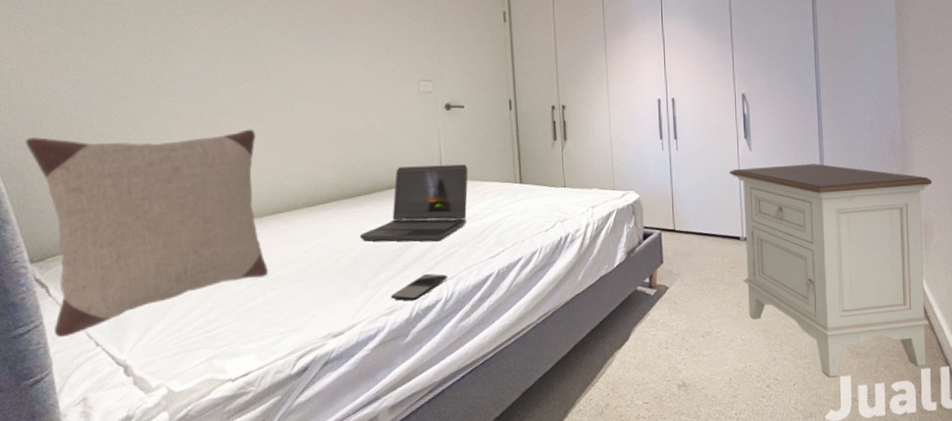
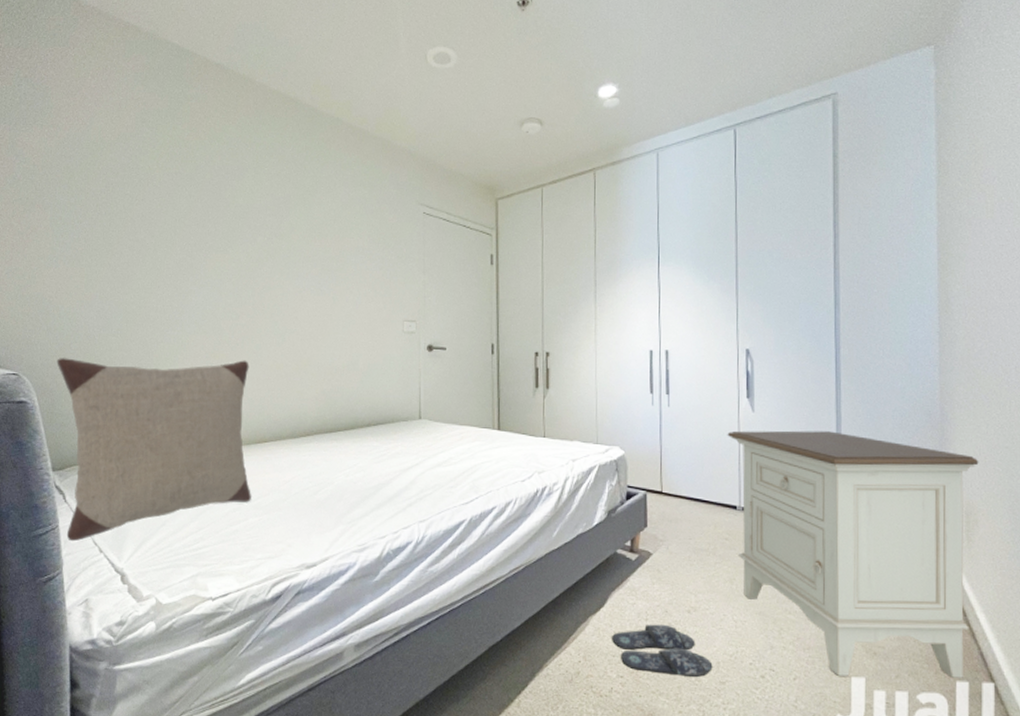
laptop computer: present [360,164,468,242] -> none [338,405,446,483]
smartphone: present [390,273,447,301] -> none [362,514,419,541]
slippers: none [637,350,726,396] -> present [612,624,713,677]

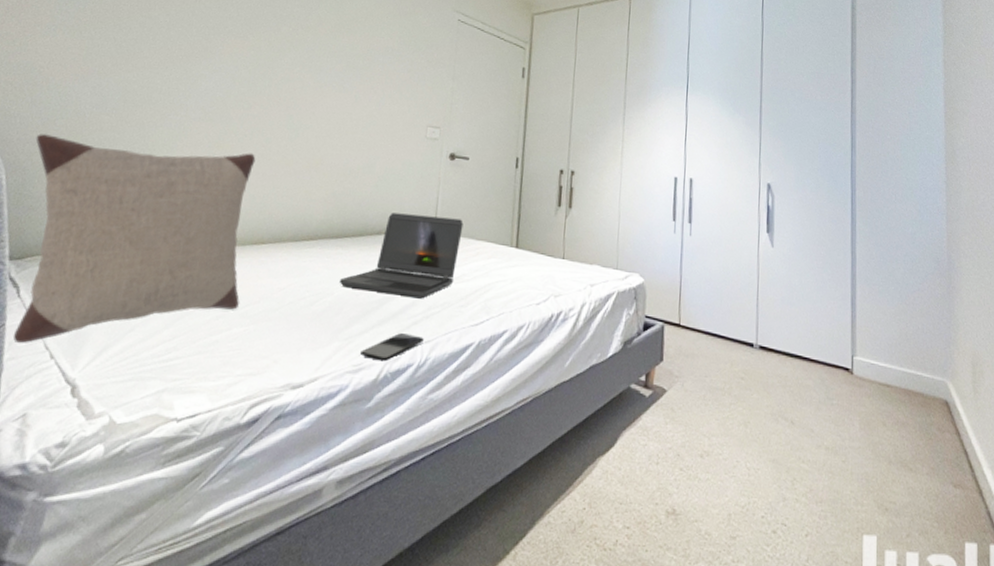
laptop computer: none [338,405,446,483] -> present [340,212,464,299]
smartphone: none [362,514,419,541] -> present [359,332,424,362]
slippers: present [612,624,713,677] -> none [620,468,724,530]
nightstand: present [727,430,979,678] -> none [746,265,984,539]

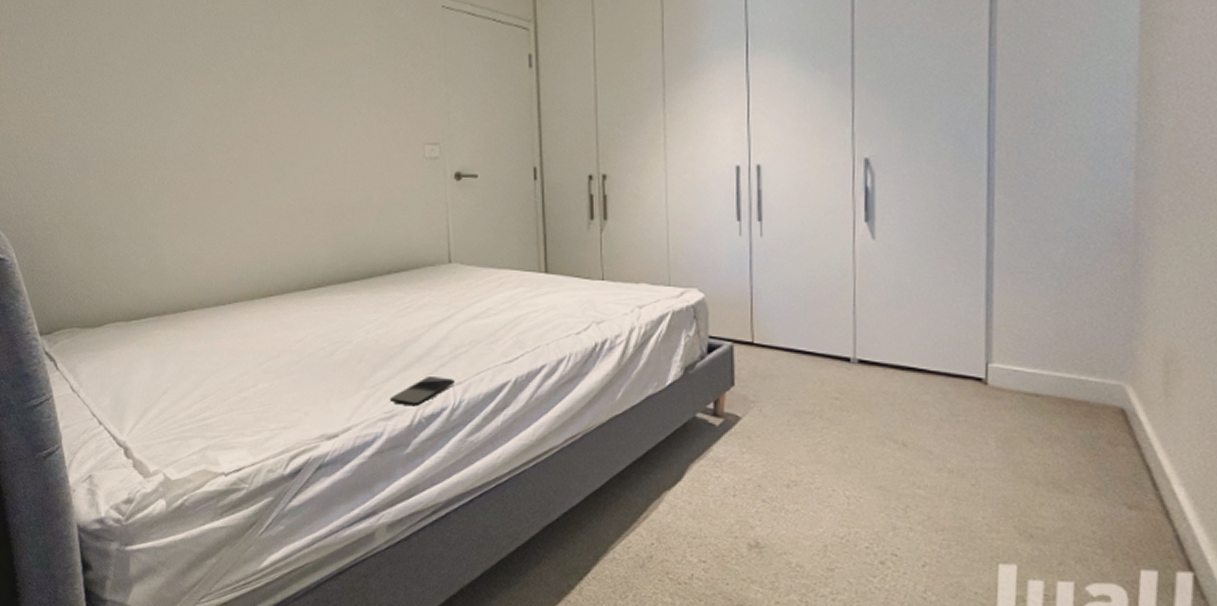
pillow: present [12,134,256,344] -> none [32,201,260,413]
laptop computer: present [340,212,464,299] -> none [356,247,481,339]

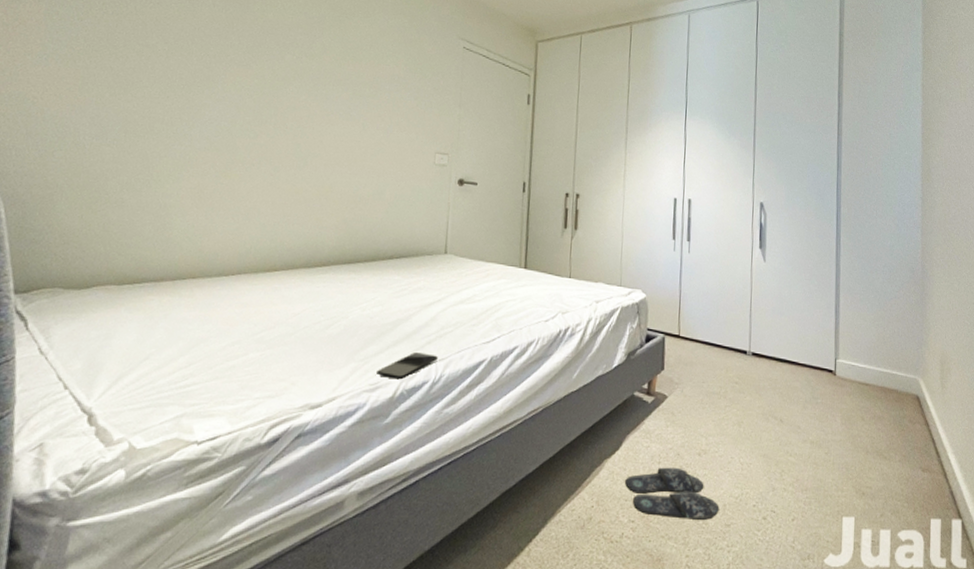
slippers: none [692,501,818,562] -> present [625,467,719,520]

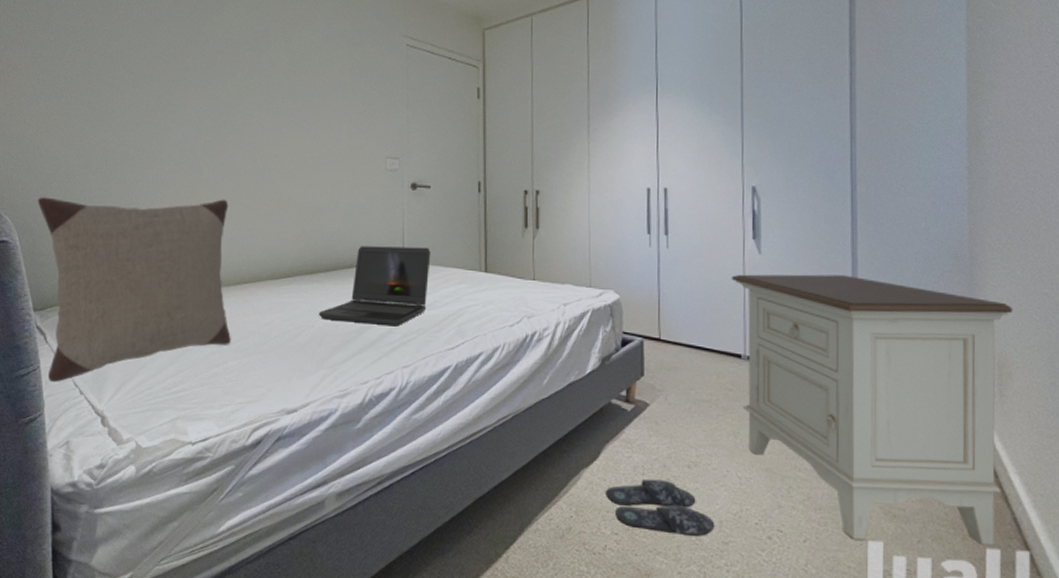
pillow: none [23,166,265,376] -> present [37,197,231,383]
laptop computer: none [354,237,473,320] -> present [319,246,431,327]
smartphone: present [375,351,438,380] -> none [344,358,403,386]
nightstand: none [740,279,952,517] -> present [731,274,1014,545]

